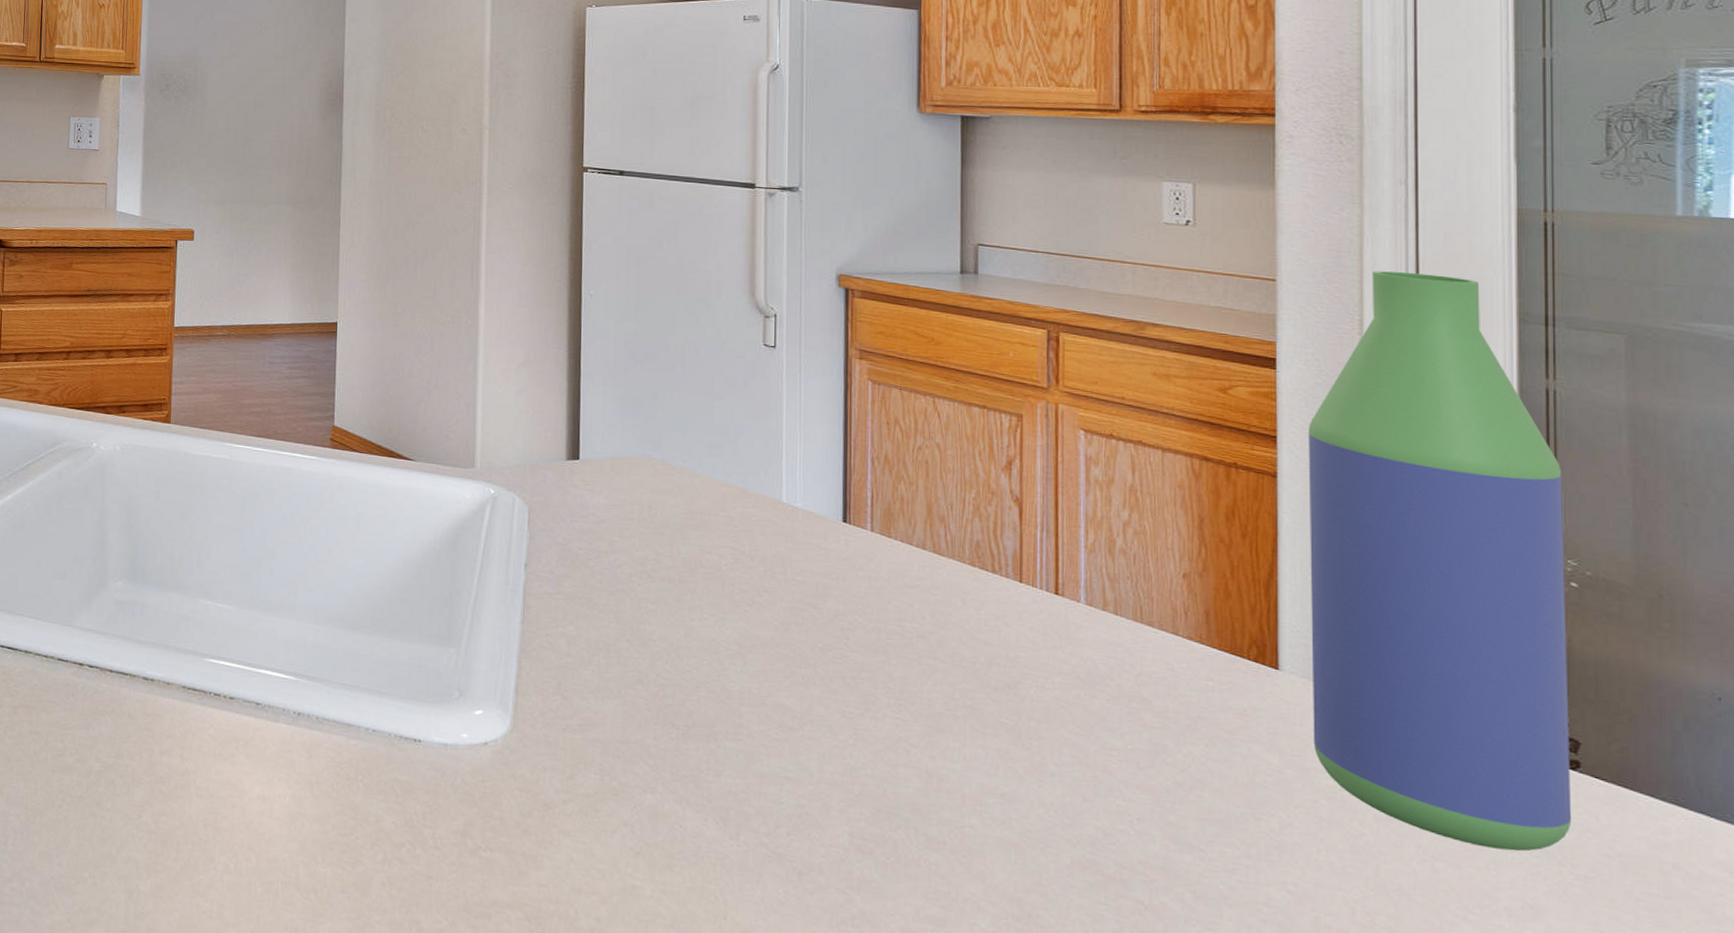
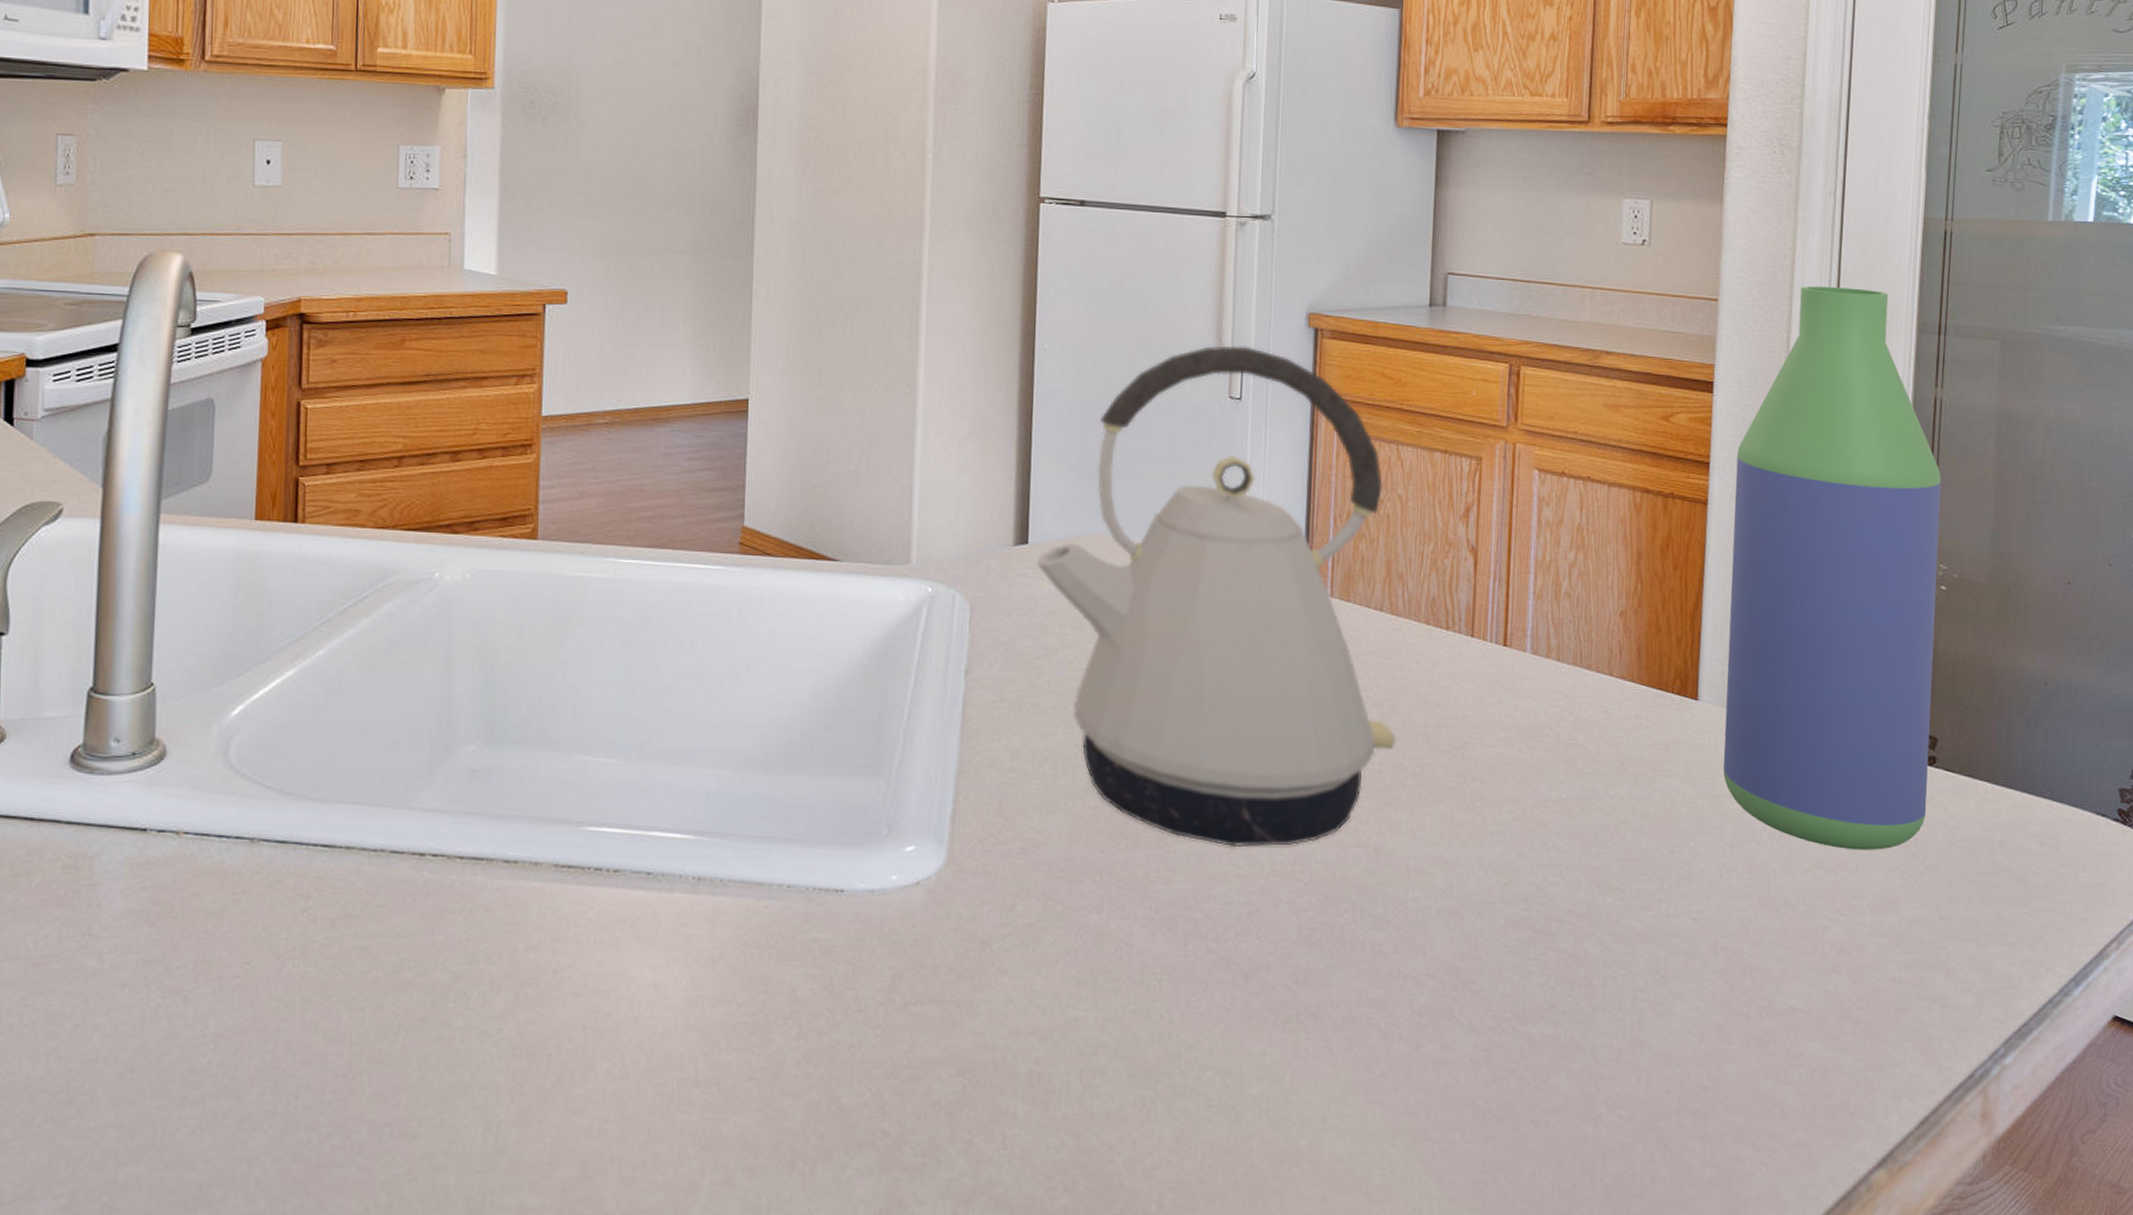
kettle: none [587,299,945,758] -> present [1036,346,1397,848]

